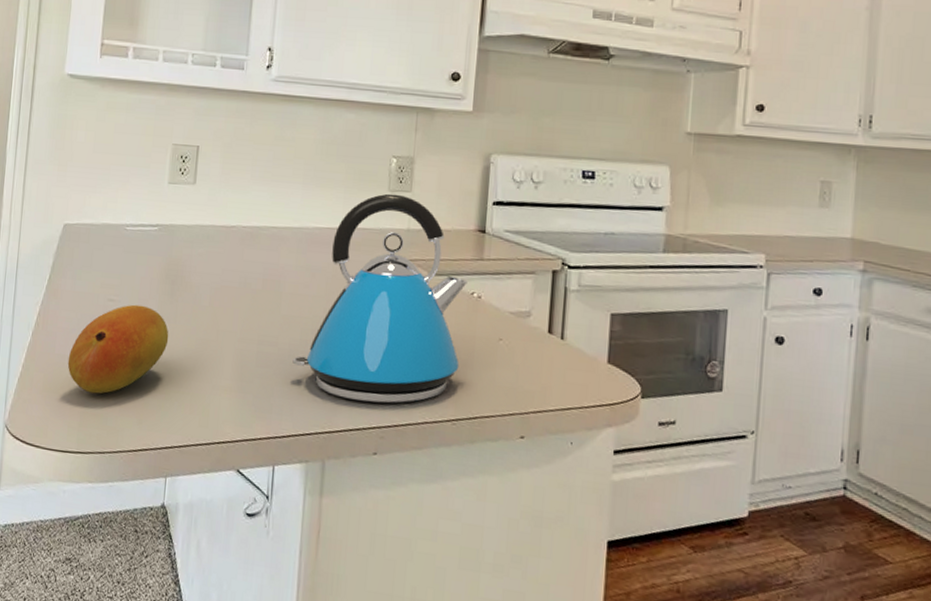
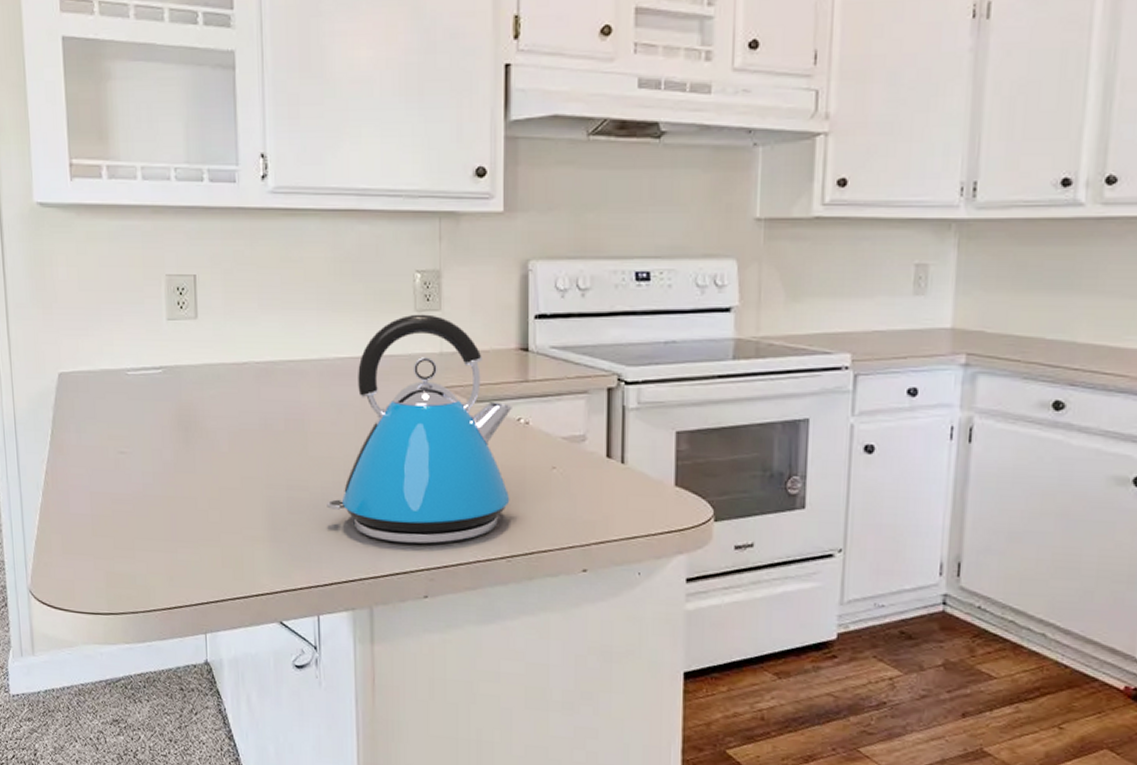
fruit: present [67,304,169,394] -> none [84,455,190,553]

